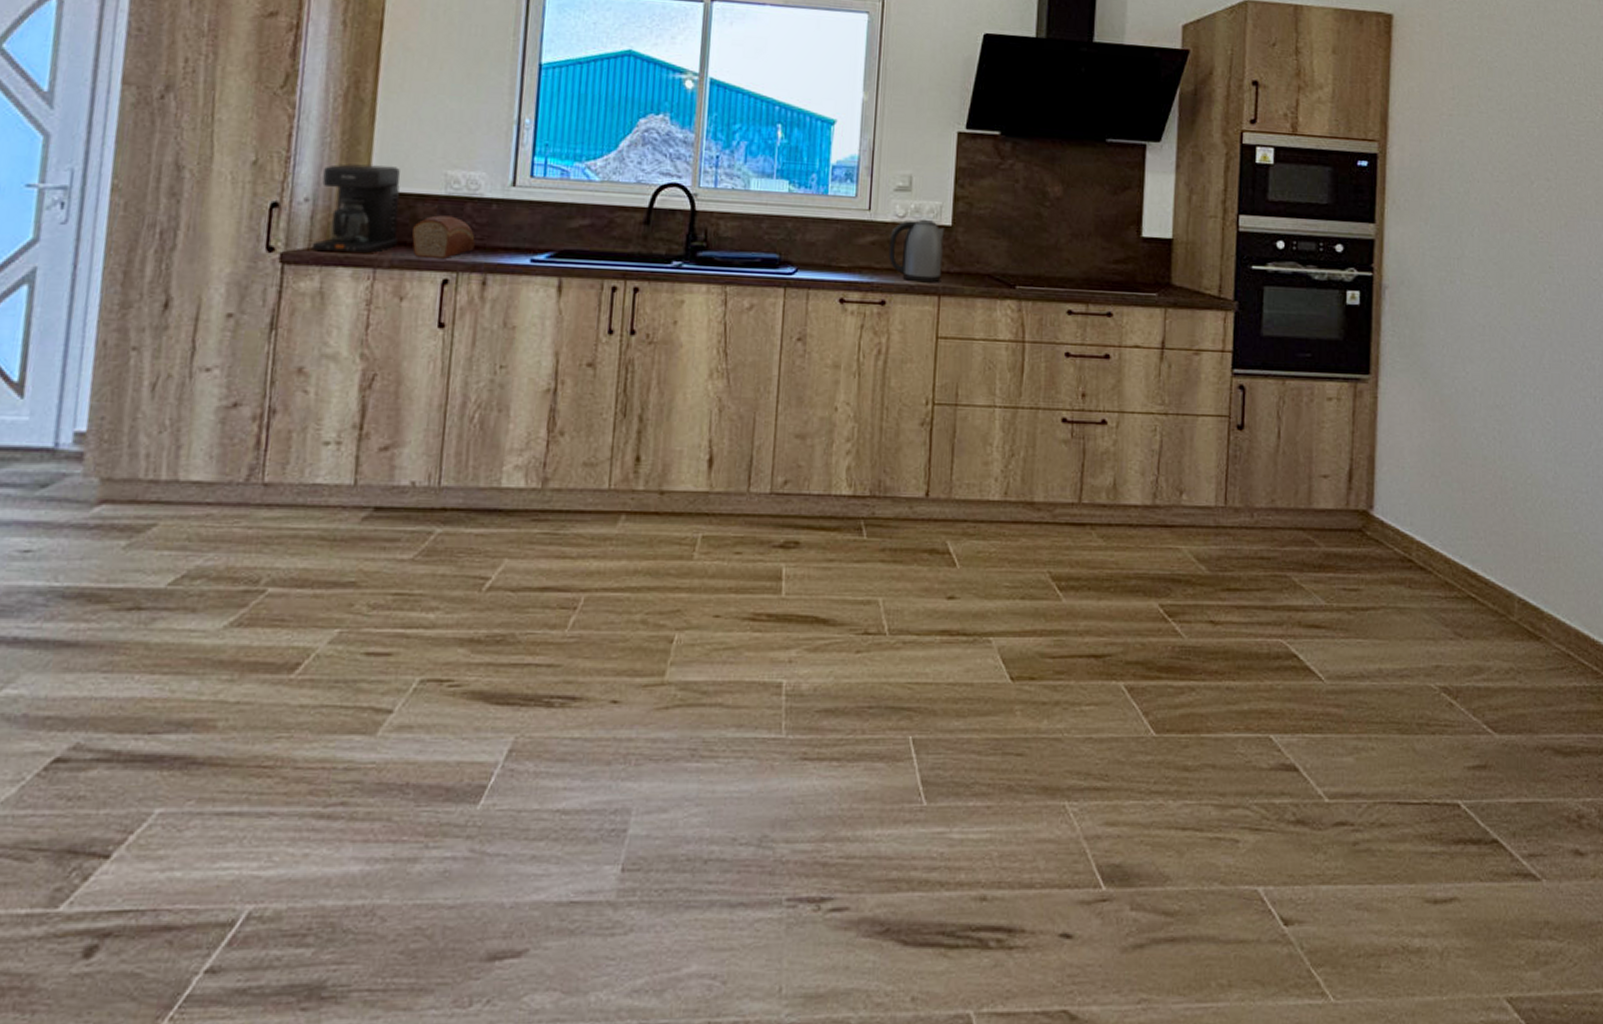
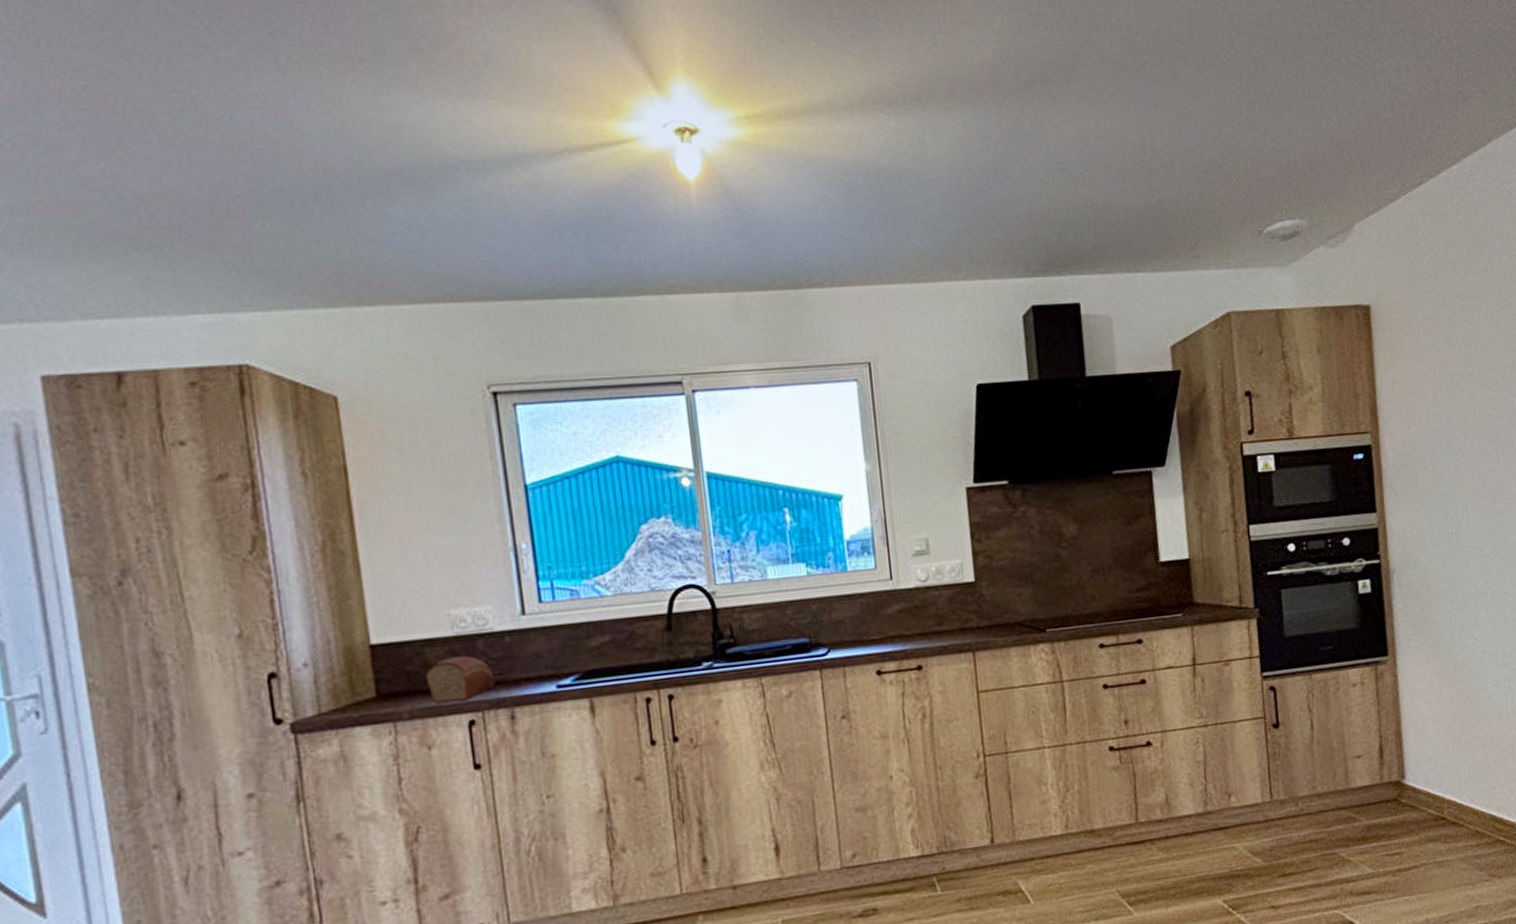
coffee maker: present [311,164,401,254] -> none [317,615,414,716]
kettle: present [888,218,945,283] -> none [915,579,973,642]

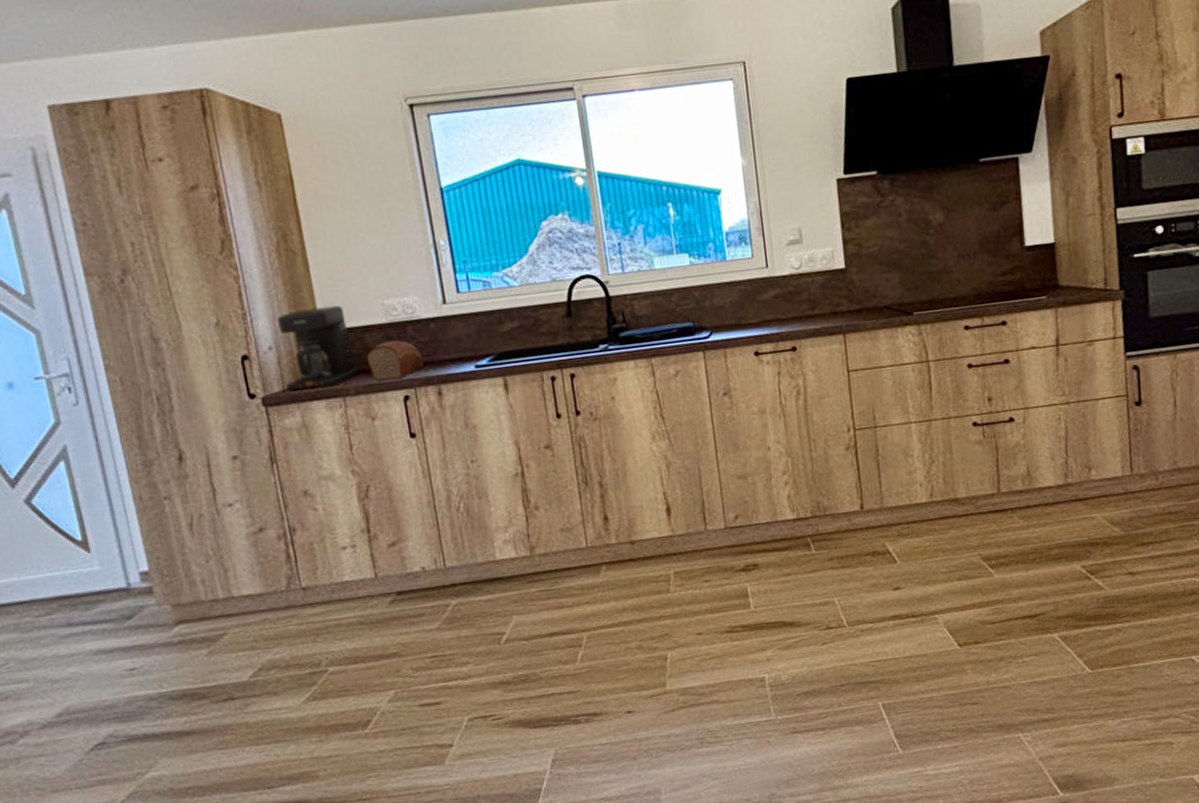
coffee maker: none [317,615,414,716] -> present [277,305,358,392]

